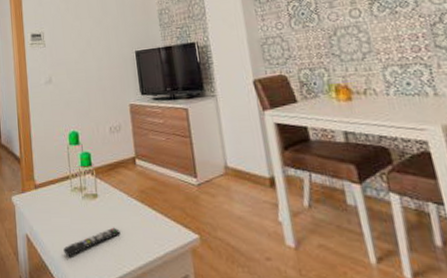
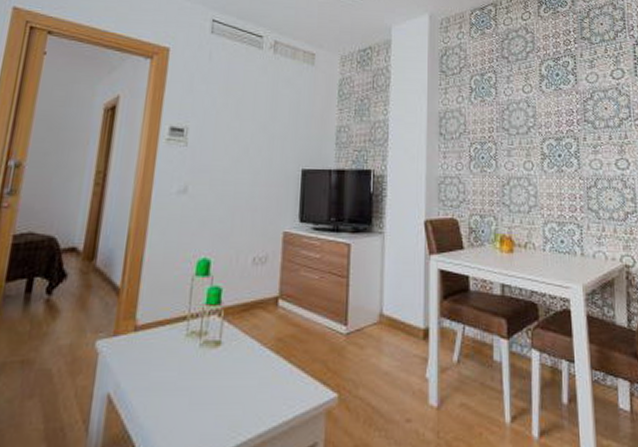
remote control: present [63,227,120,257] -> none [159,384,242,425]

